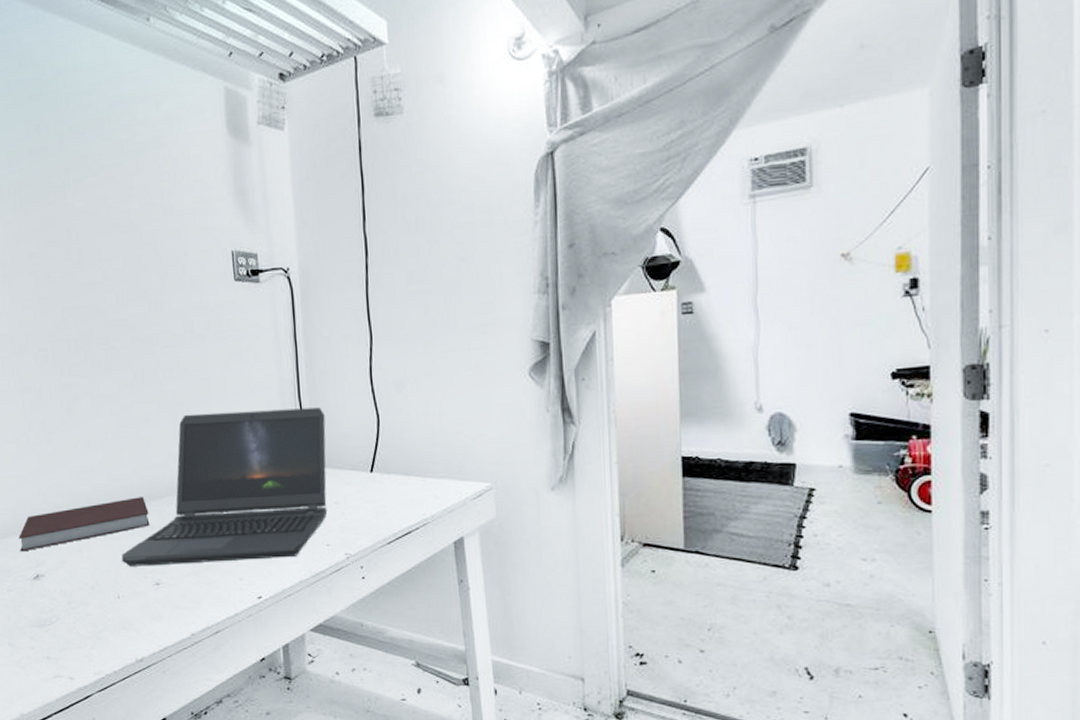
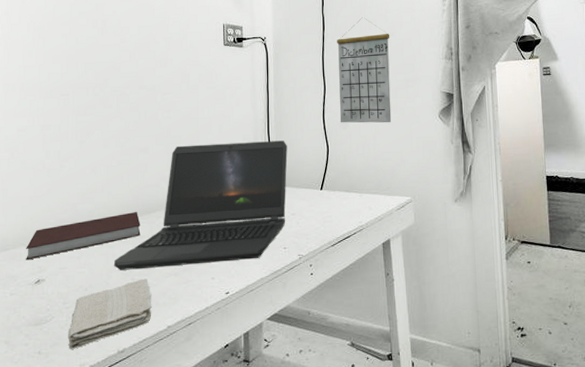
washcloth: none [77,577,171,655] -> present [67,278,152,349]
calendar: none [385,235,464,385] -> present [337,17,392,123]

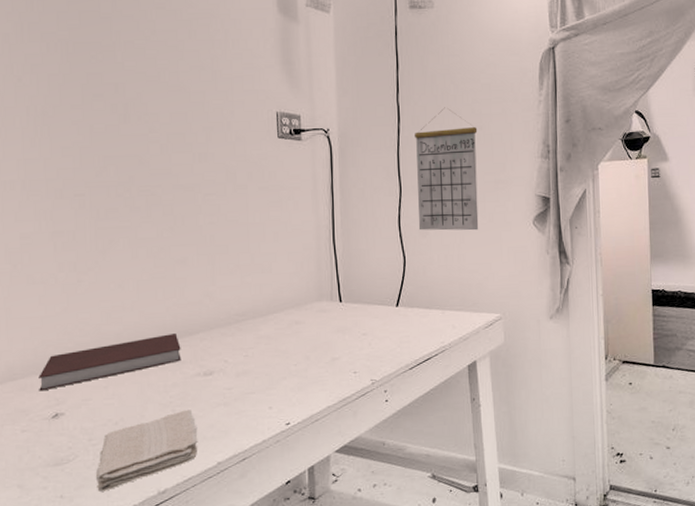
laptop computer: present [113,140,288,271] -> none [149,250,357,401]

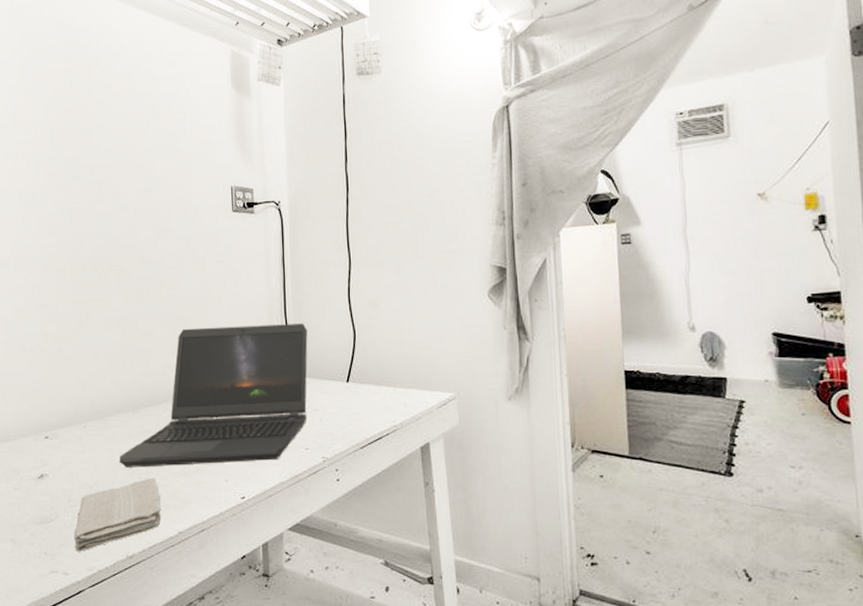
notebook: present [38,334,181,391] -> none [27,403,147,453]
laptop computer: none [149,250,357,401] -> present [119,323,308,468]
calendar: present [415,107,479,231] -> none [363,175,430,304]

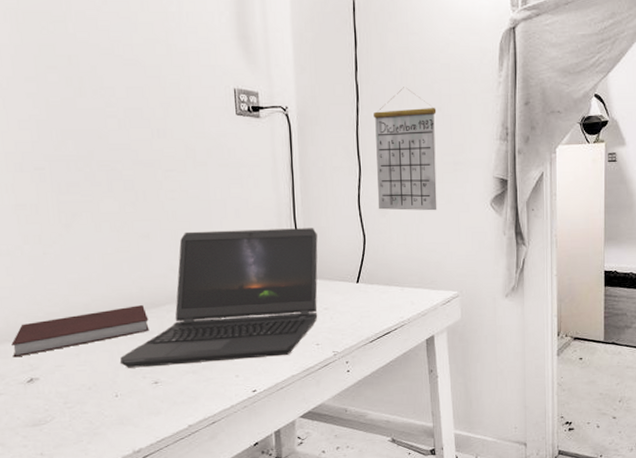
notebook: none [27,403,147,453] -> present [11,305,150,358]
washcloth: present [73,478,161,552] -> none [72,376,169,450]
calendar: none [363,175,430,304] -> present [374,87,437,211]

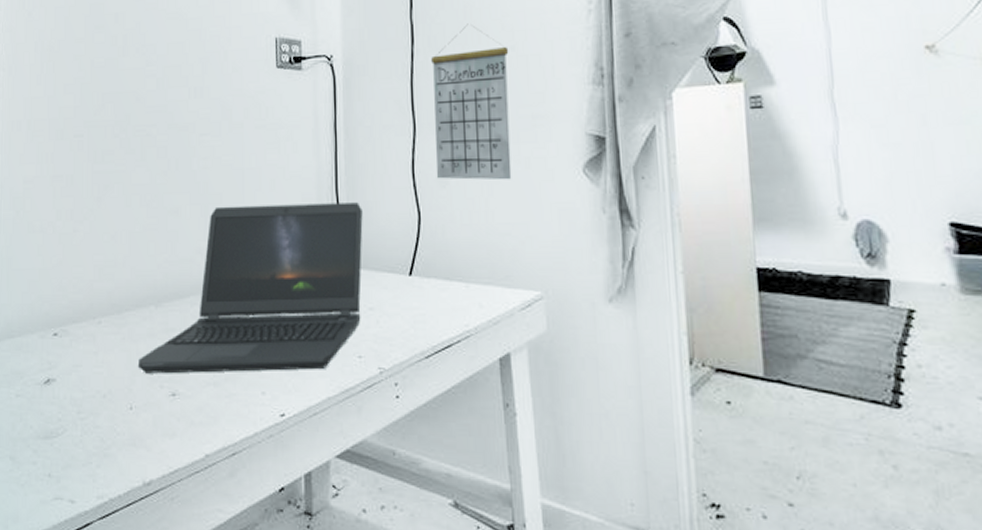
notebook: present [11,305,150,358] -> none [34,295,171,352]

